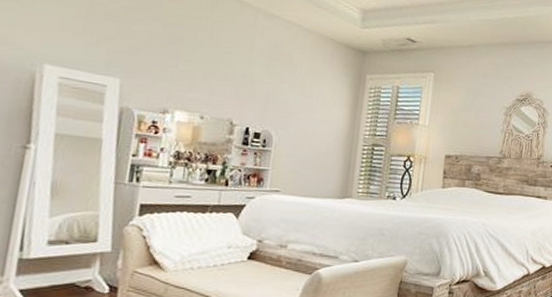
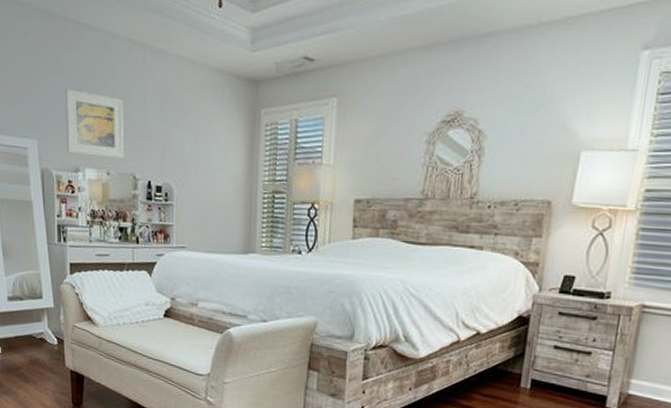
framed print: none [156,35,228,105] -> present [66,89,124,159]

